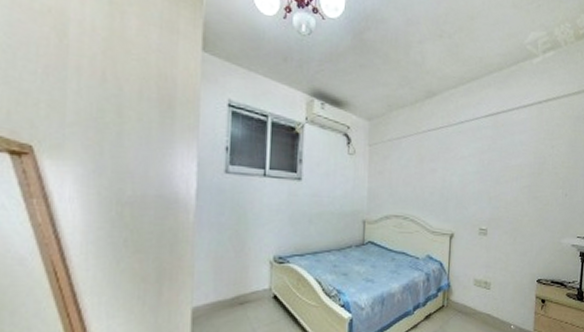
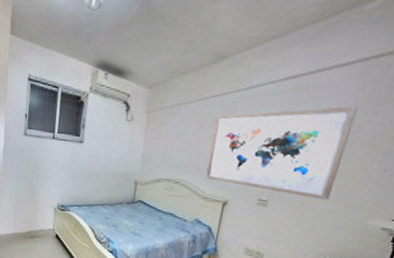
wall art: none [431,141,541,225] -> present [206,106,358,201]

